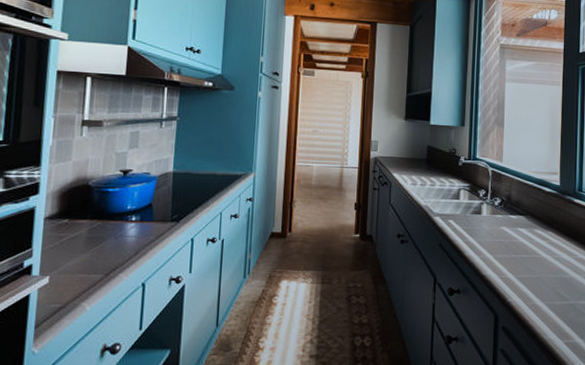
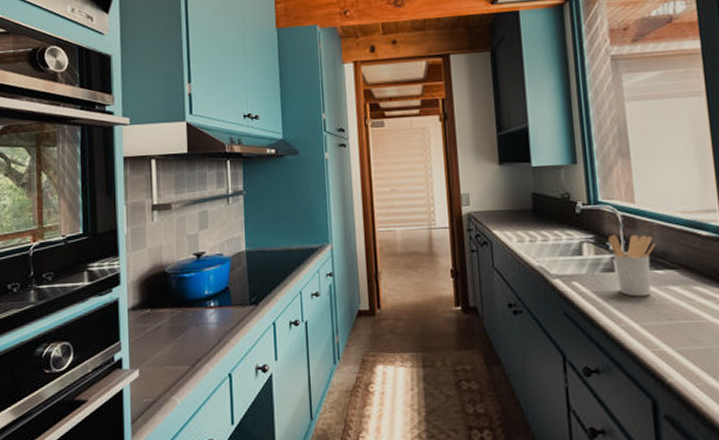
utensil holder: none [480,185,512,235] -> present [608,234,655,297]

